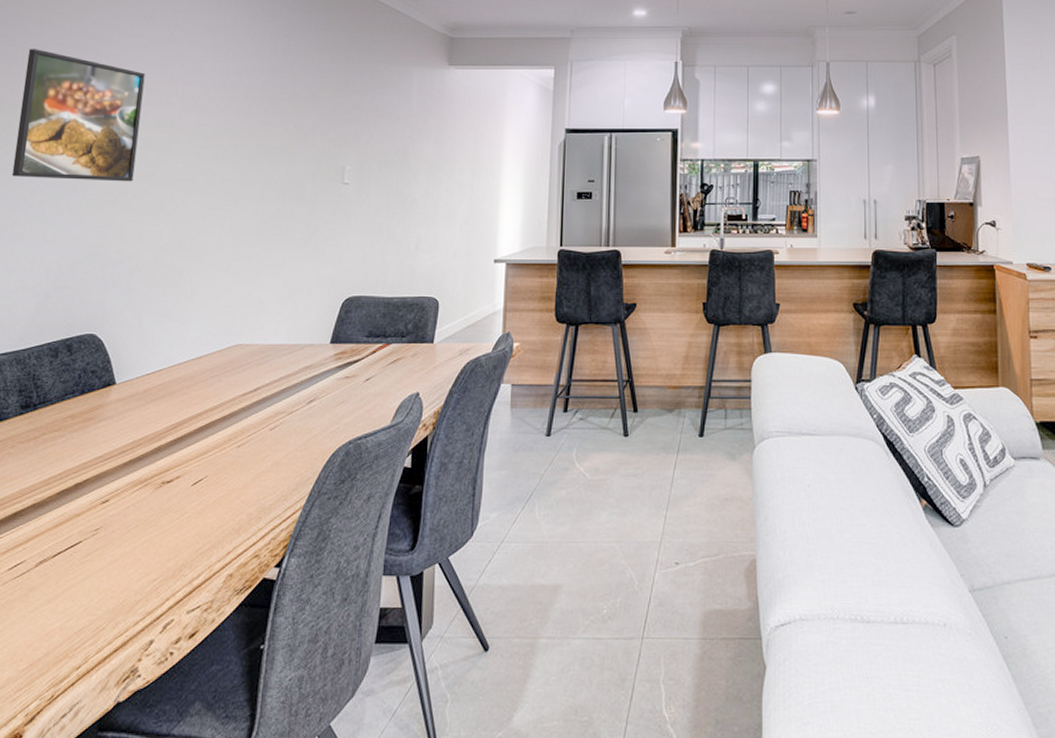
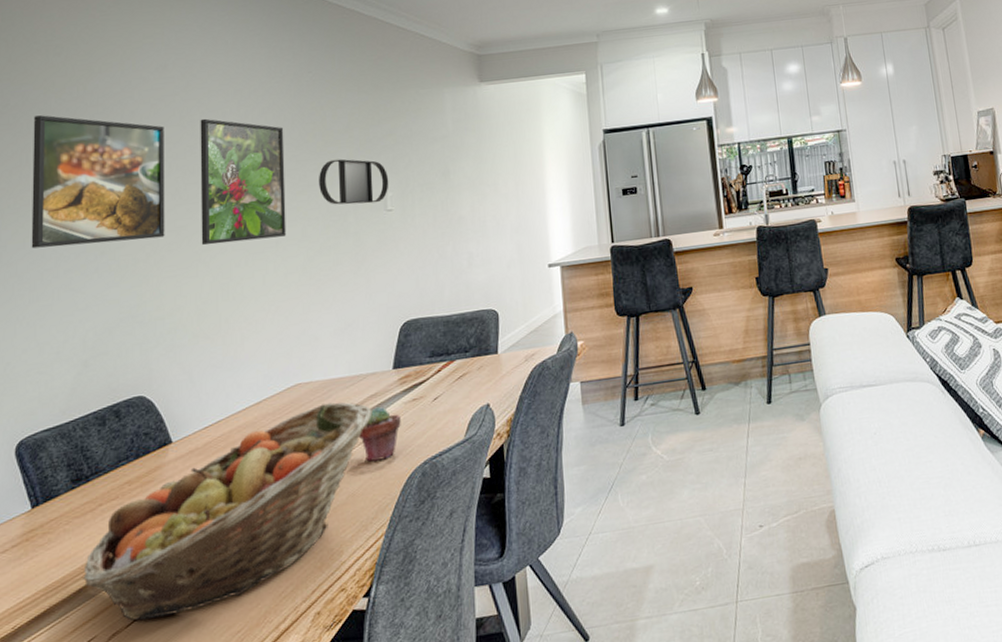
fruit basket: none [20,368,306,553] -> present [83,402,373,621]
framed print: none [165,70,256,196] -> present [200,118,287,245]
home mirror: none [282,126,349,174] -> present [319,158,389,205]
potted succulent: none [289,379,332,433] -> present [358,406,401,462]

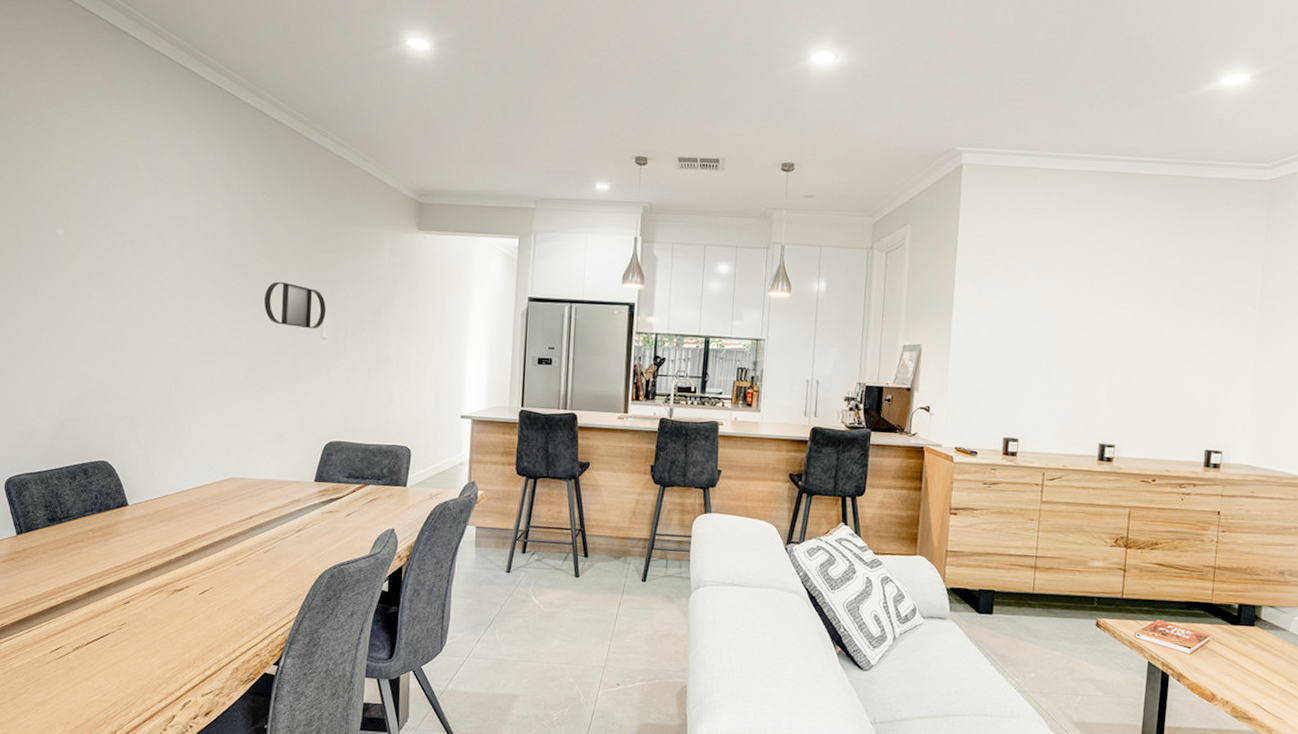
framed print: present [31,115,165,249] -> none [20,194,134,326]
fruit basket: present [83,402,373,621] -> none [55,499,294,644]
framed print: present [200,118,287,245] -> none [160,222,237,345]
potted succulent: present [358,406,401,462] -> none [280,511,317,557]

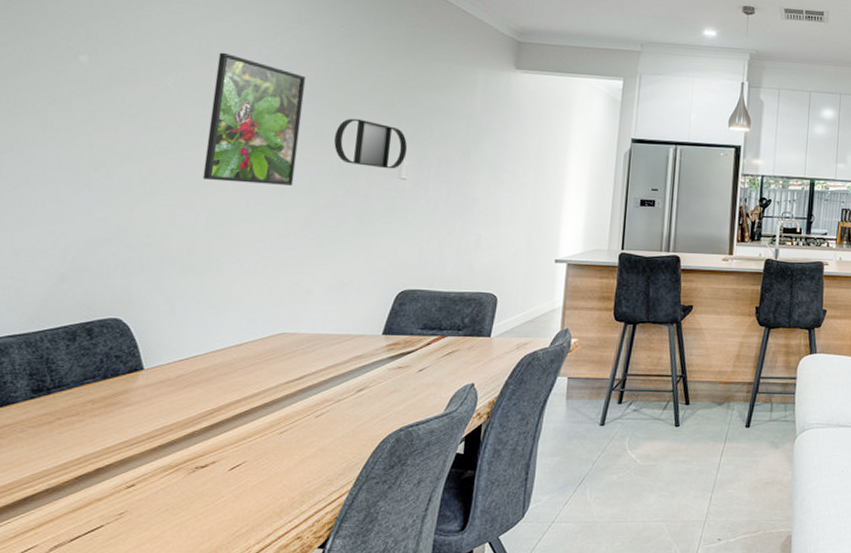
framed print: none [160,222,237,345] -> present [202,52,307,186]

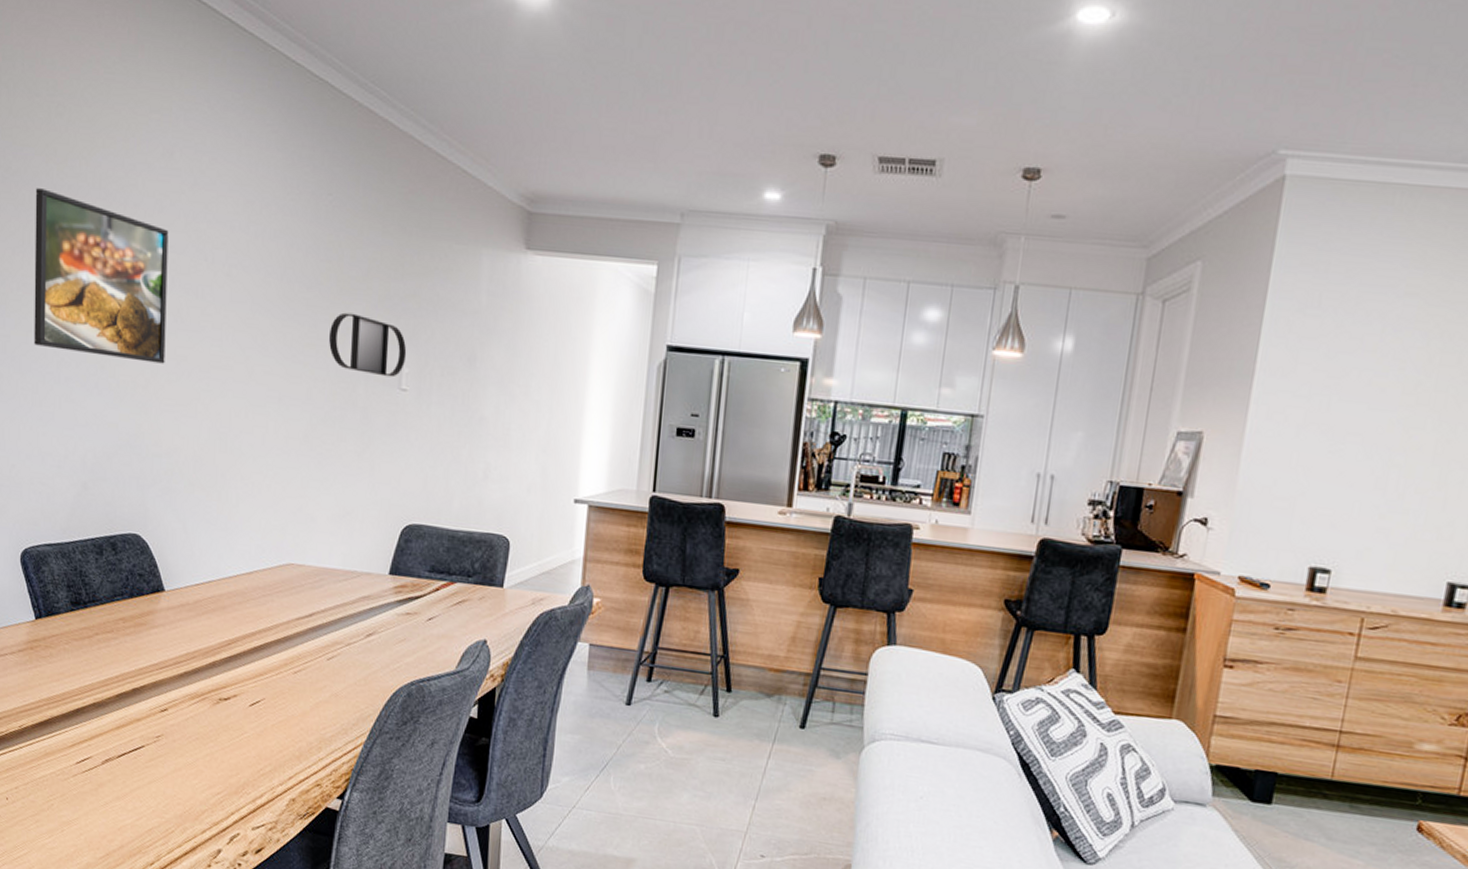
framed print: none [20,16,180,164] -> present [34,188,169,364]
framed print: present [202,52,307,186] -> none [201,229,296,394]

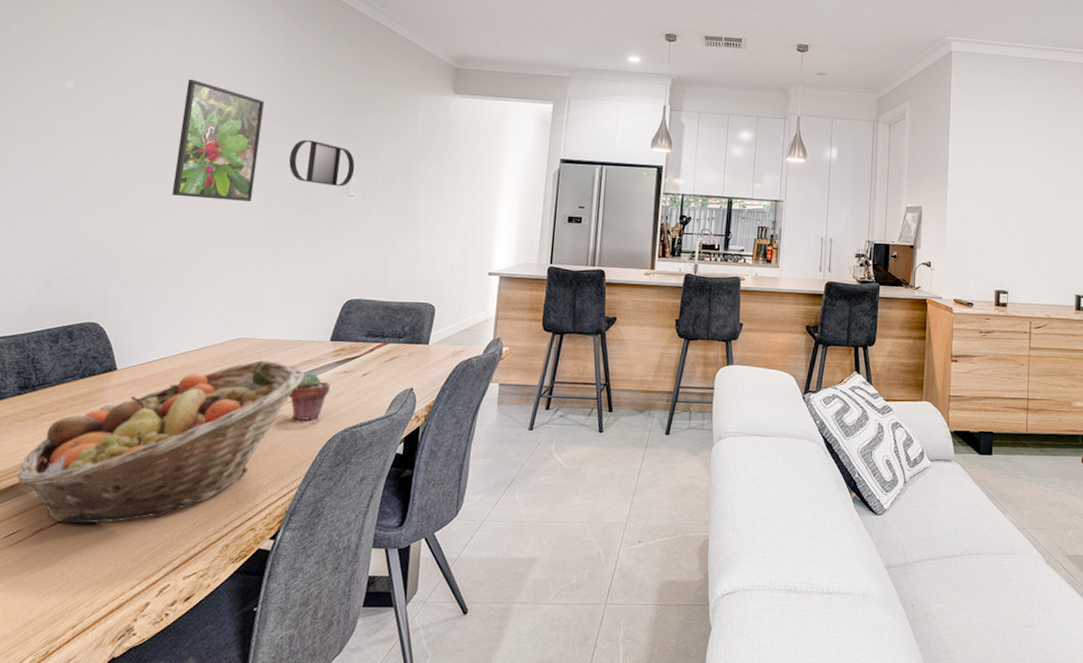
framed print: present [34,188,169,364] -> none [13,47,154,182]
fruit basket: none [80,592,364,761] -> present [16,360,305,524]
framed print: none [201,229,296,394] -> present [171,79,265,202]
potted succulent: none [346,610,392,668] -> present [288,372,330,421]

